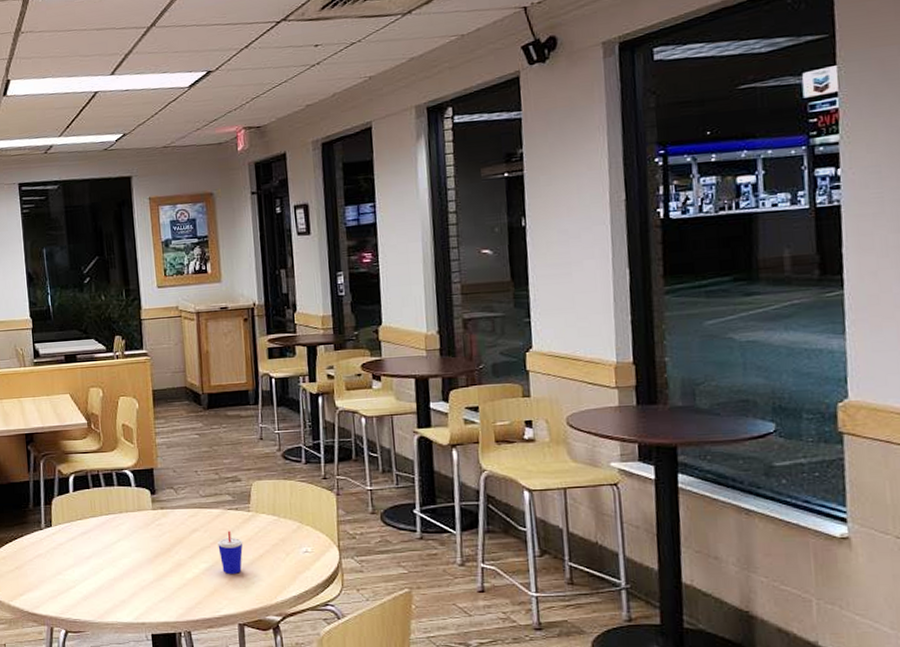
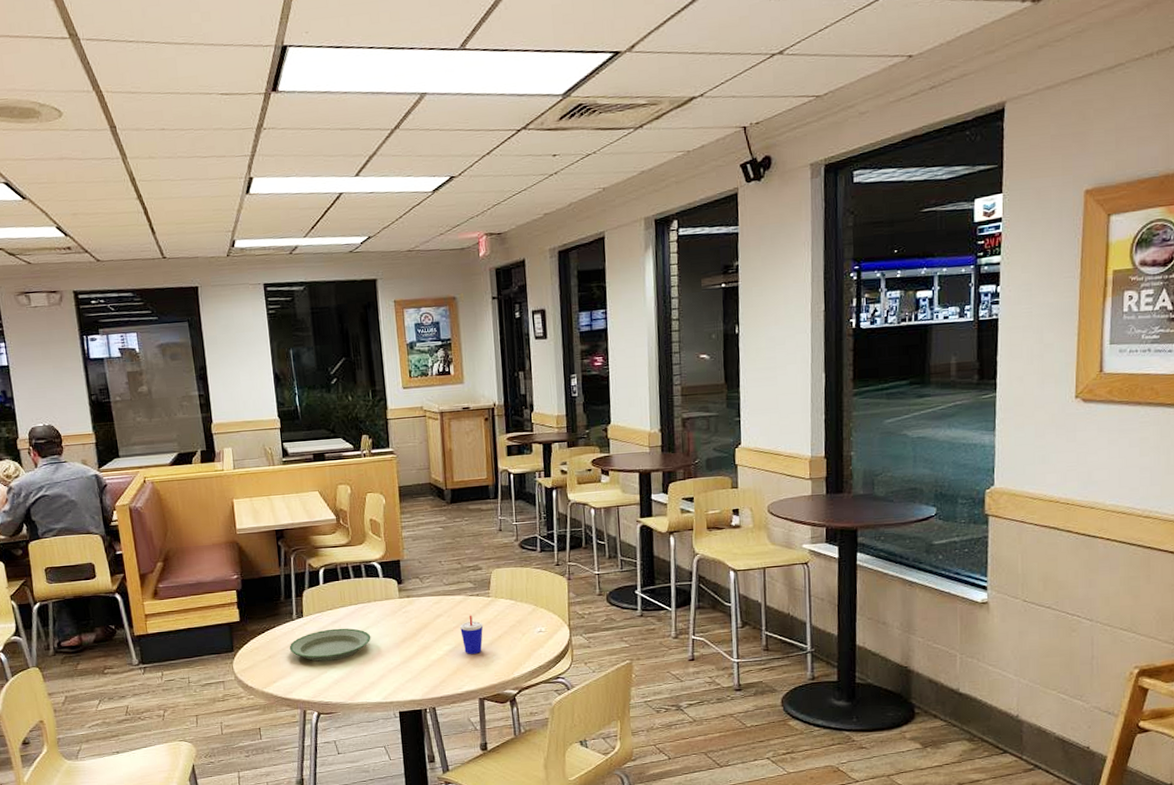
plate: none [37,540,123,575] -> present [289,628,371,662]

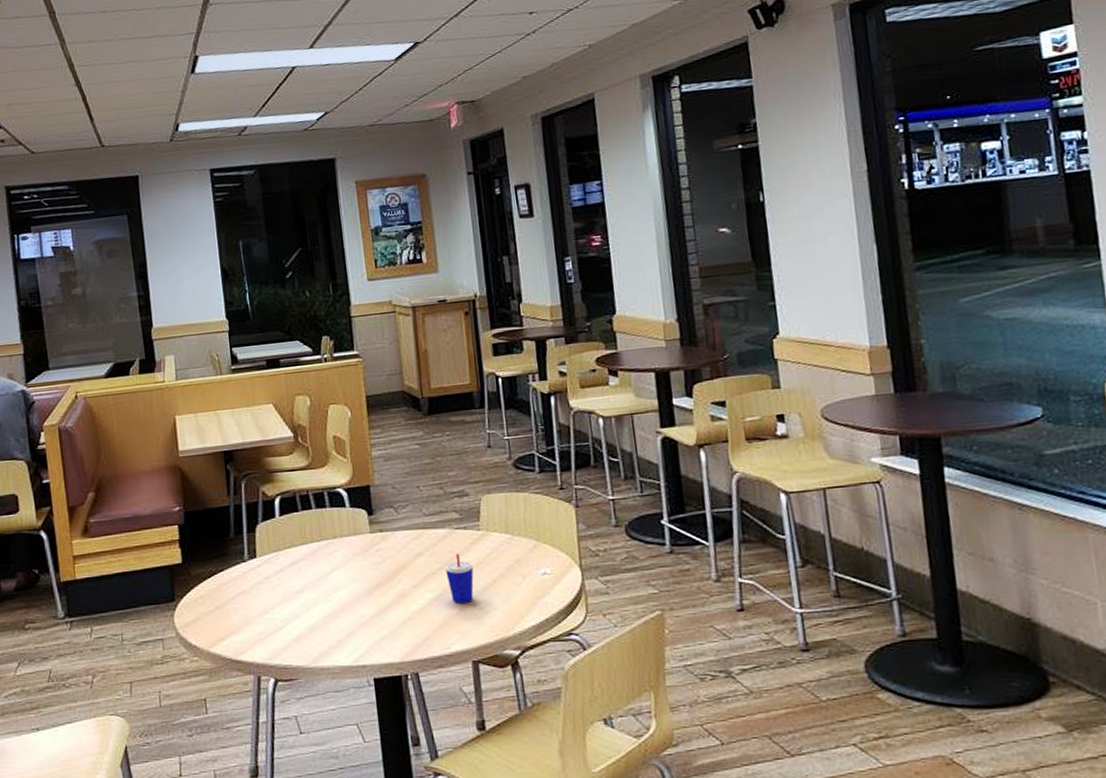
plate: present [289,628,371,662] -> none [240,571,338,614]

